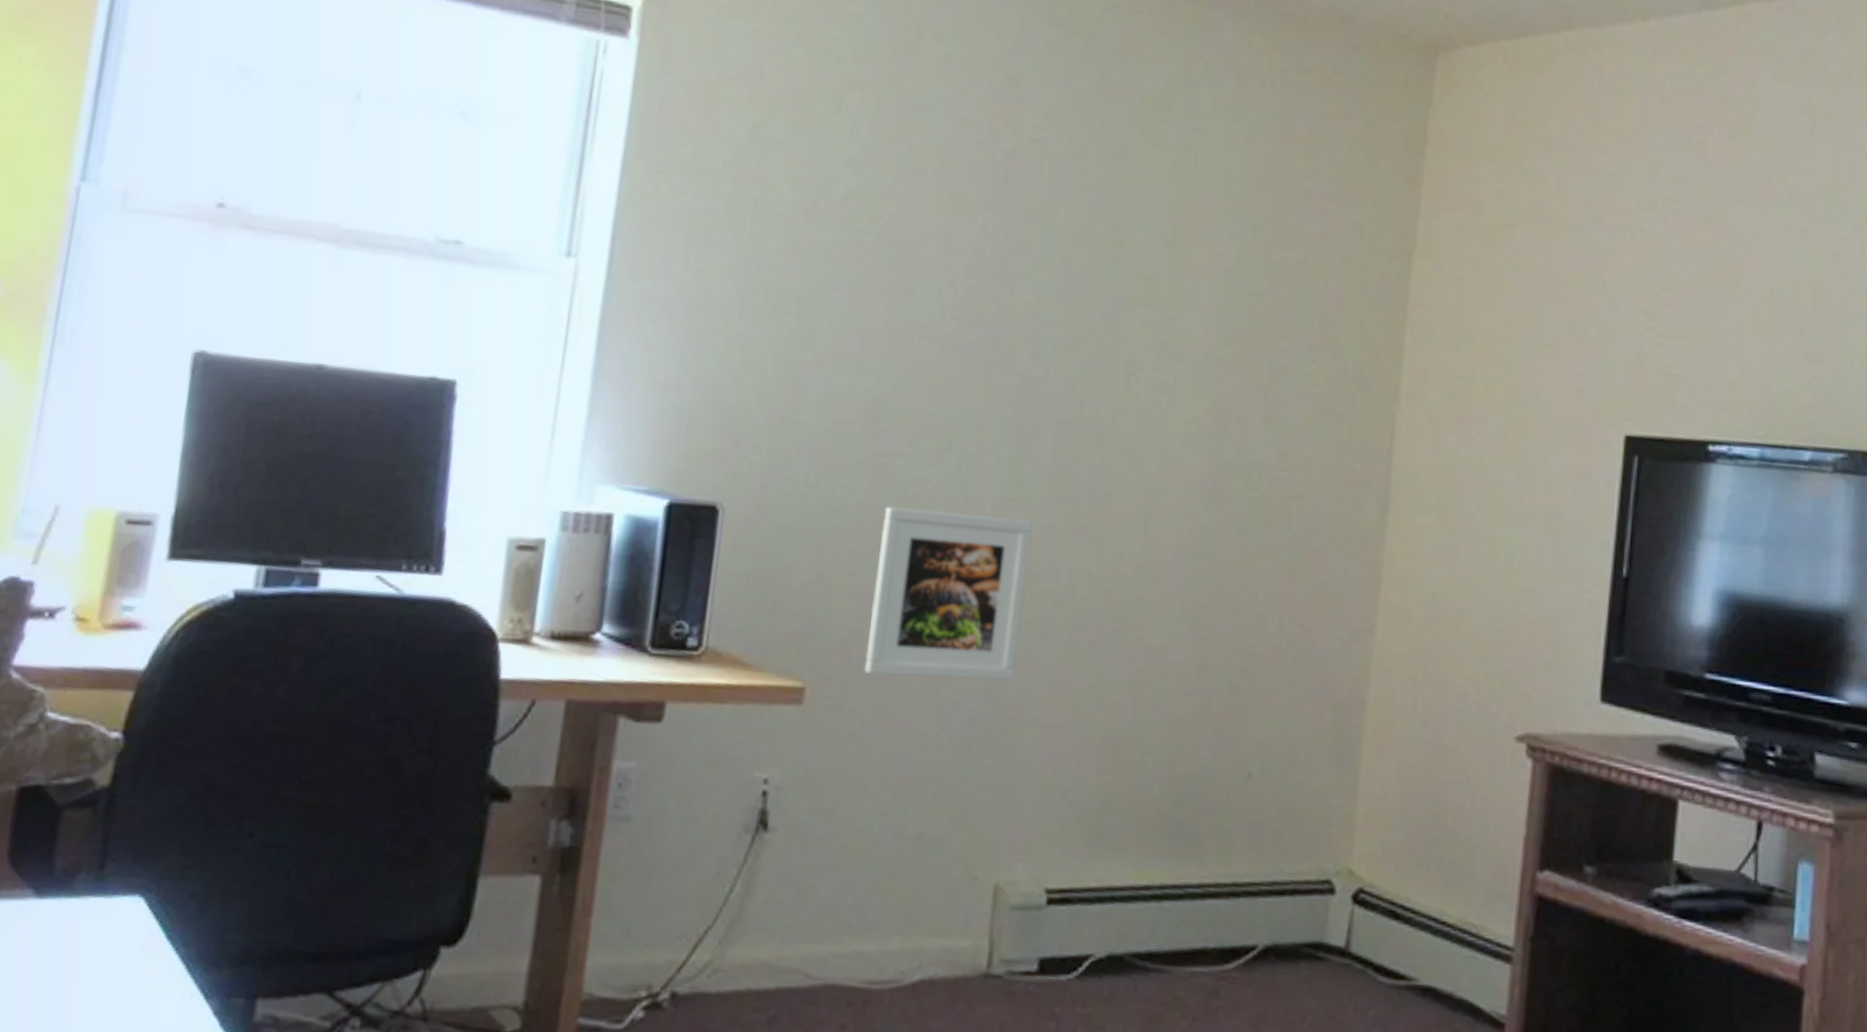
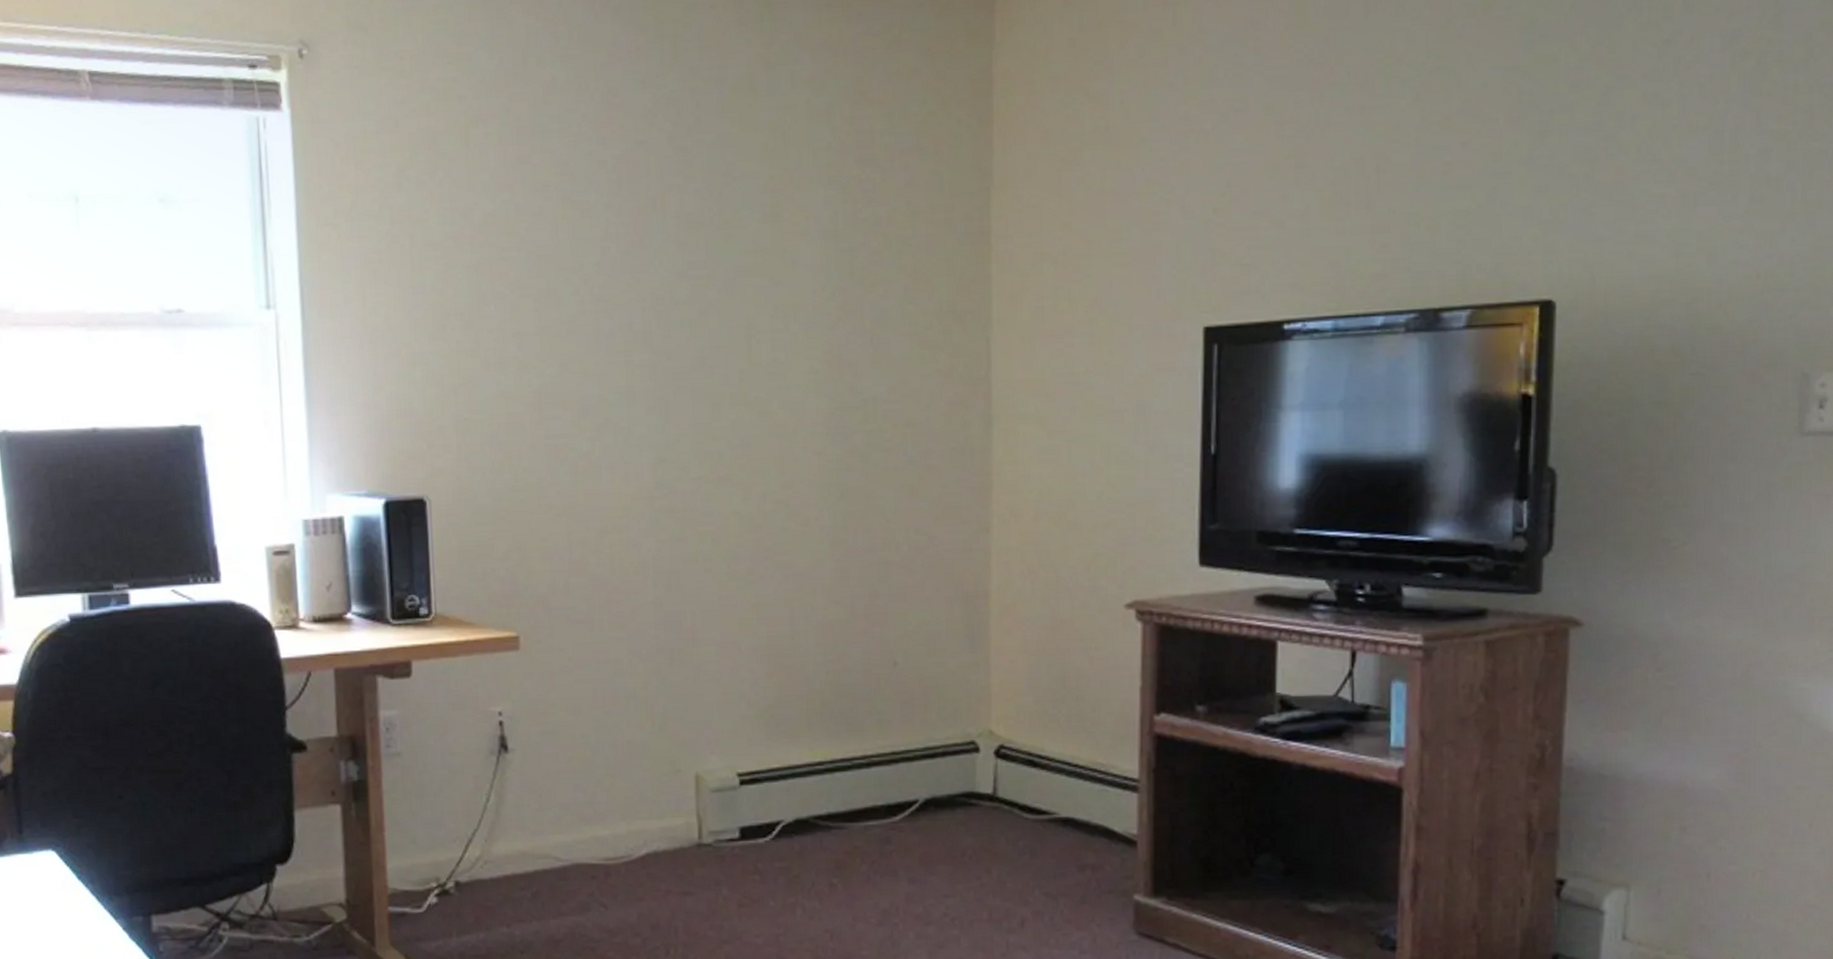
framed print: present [864,506,1033,681] -> none [560,475,688,620]

